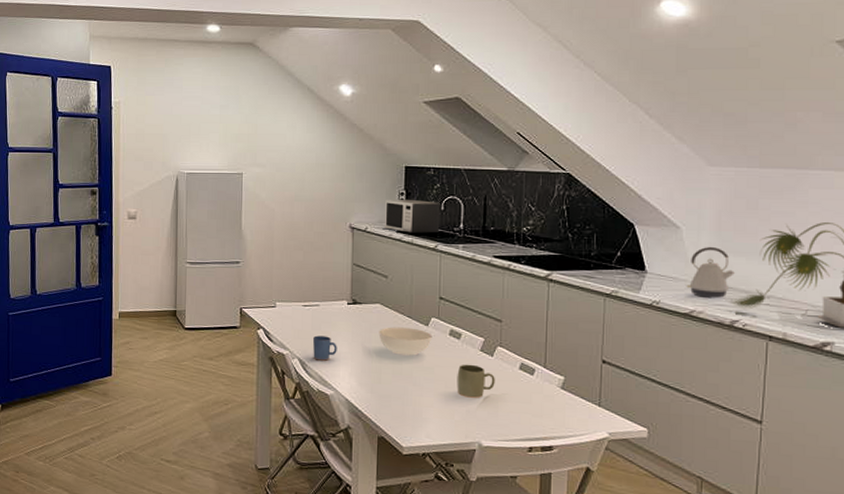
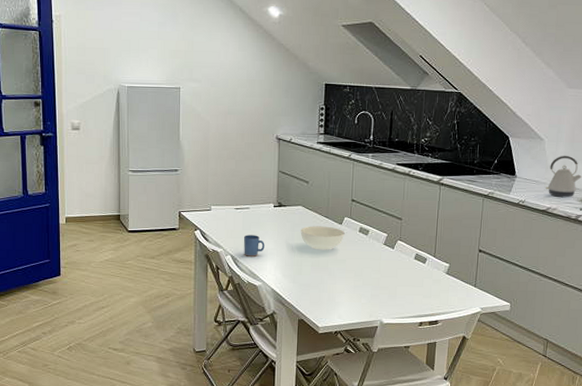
microwave: present [385,199,441,234] -> none [307,113,355,145]
mug: present [457,364,495,399] -> none [364,256,395,285]

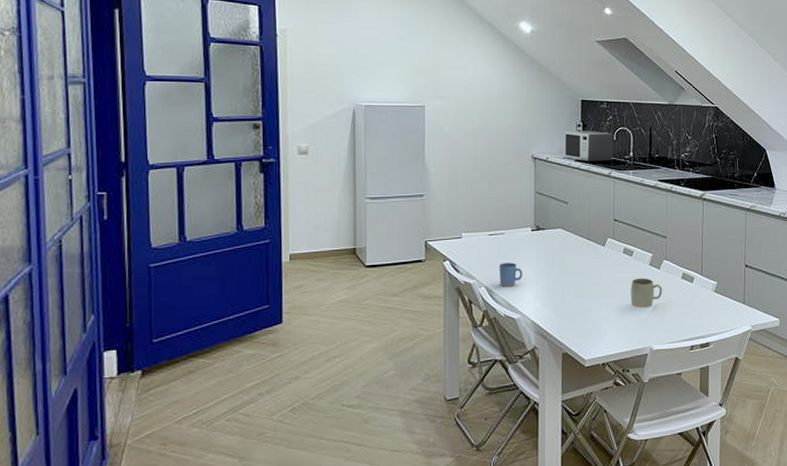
bowl: present [300,226,345,251] -> none [561,249,609,276]
microwave: none [307,113,355,145] -> present [564,130,613,163]
mug: none [364,256,395,285] -> present [630,278,662,309]

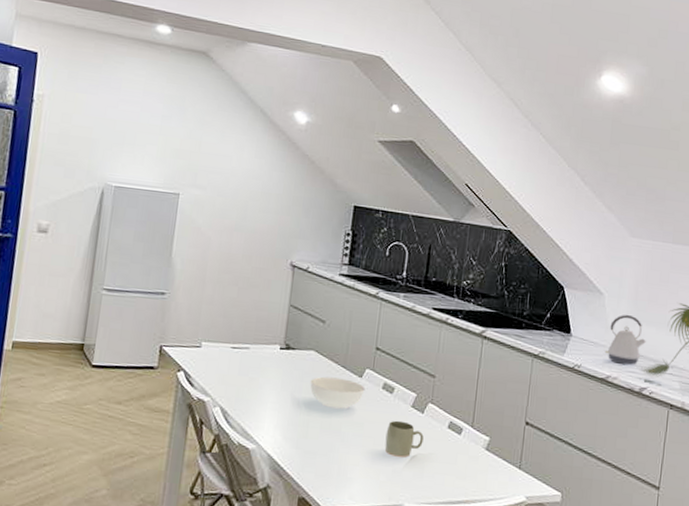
mug: present [498,262,523,287] -> none [237,382,265,411]
bowl: none [561,249,609,276] -> present [310,376,365,410]
microwave: present [564,130,613,163] -> none [327,239,386,280]

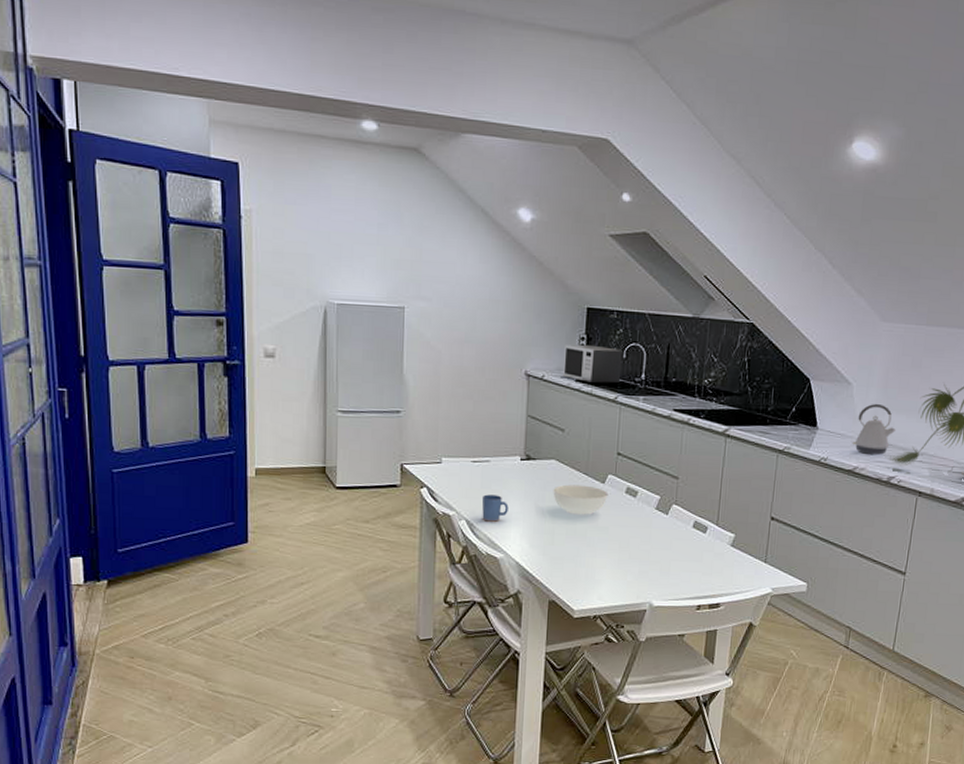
mug: none [237,382,265,411] -> present [481,494,509,522]
microwave: none [327,239,386,280] -> present [563,344,623,384]
mug: present [384,420,424,458] -> none [630,523,669,559]

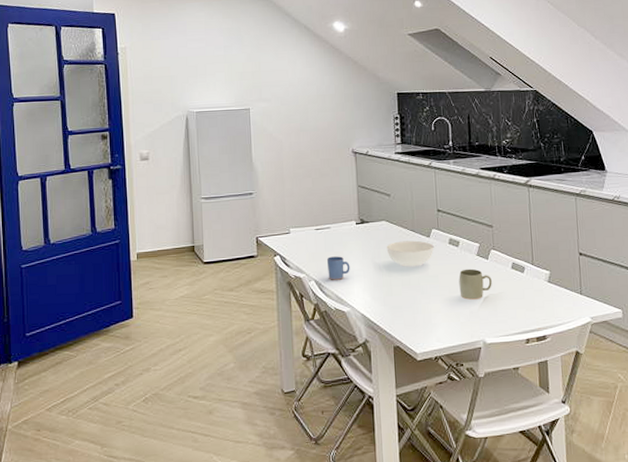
microwave: present [563,344,623,384] -> none [382,122,432,154]
mug: none [630,523,669,559] -> present [458,268,492,301]

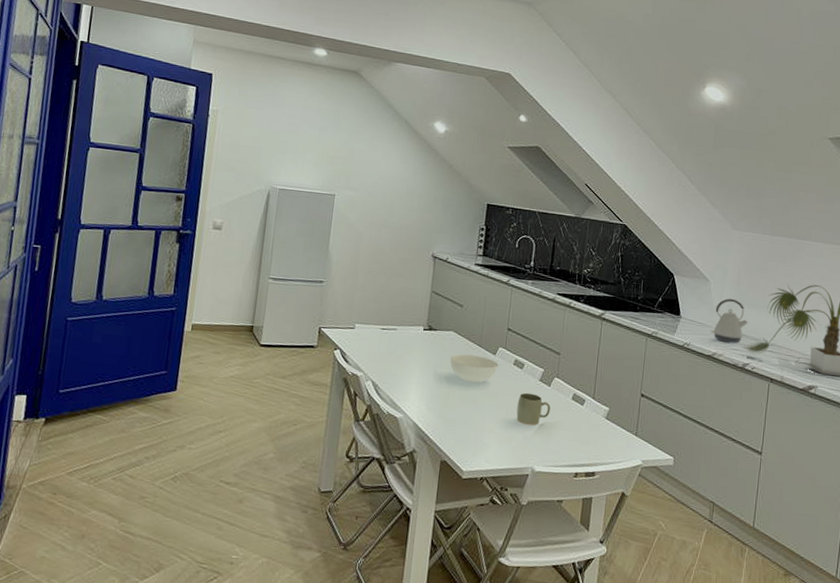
mug: present [326,256,350,280] -> none [386,359,410,384]

